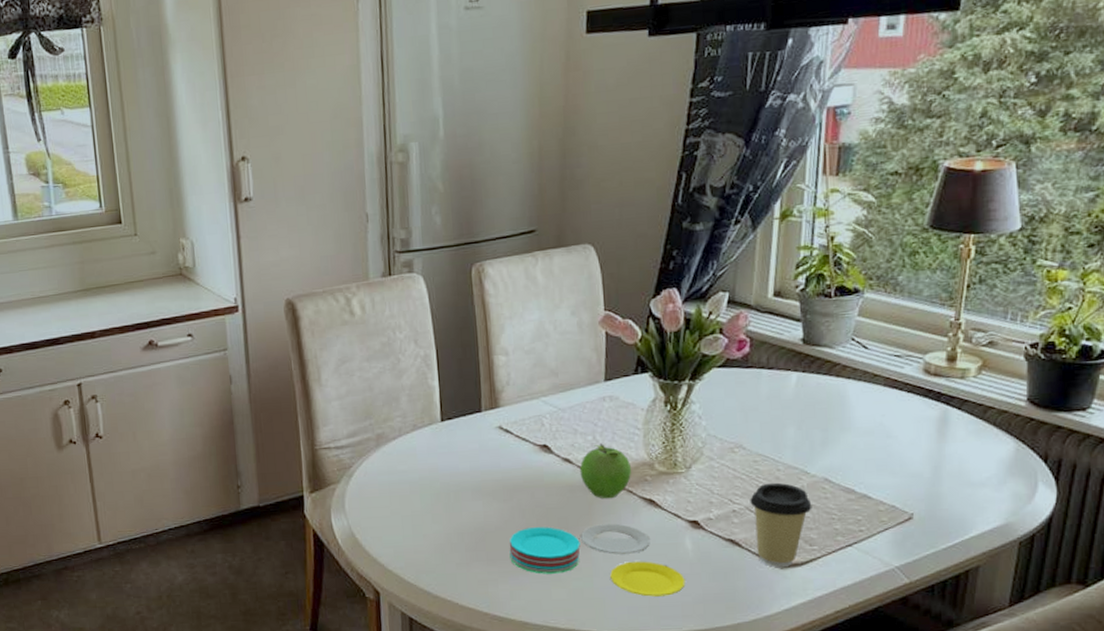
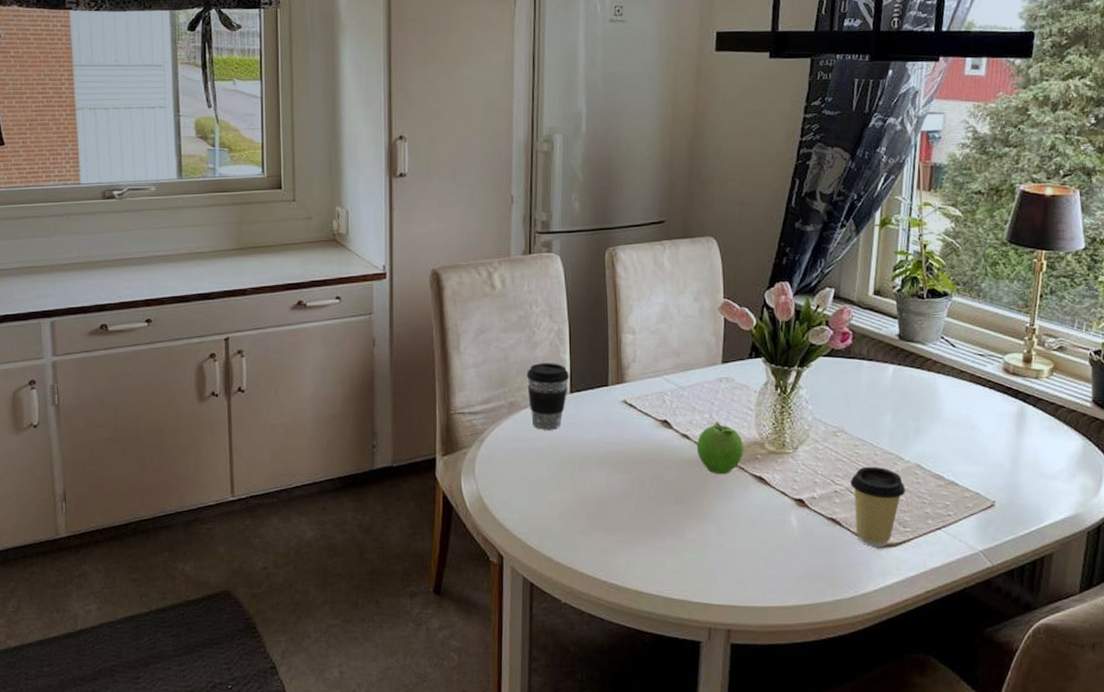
coffee cup: none [393,390,439,461] -> present [526,363,569,430]
plate: present [509,523,685,597] -> none [628,498,790,571]

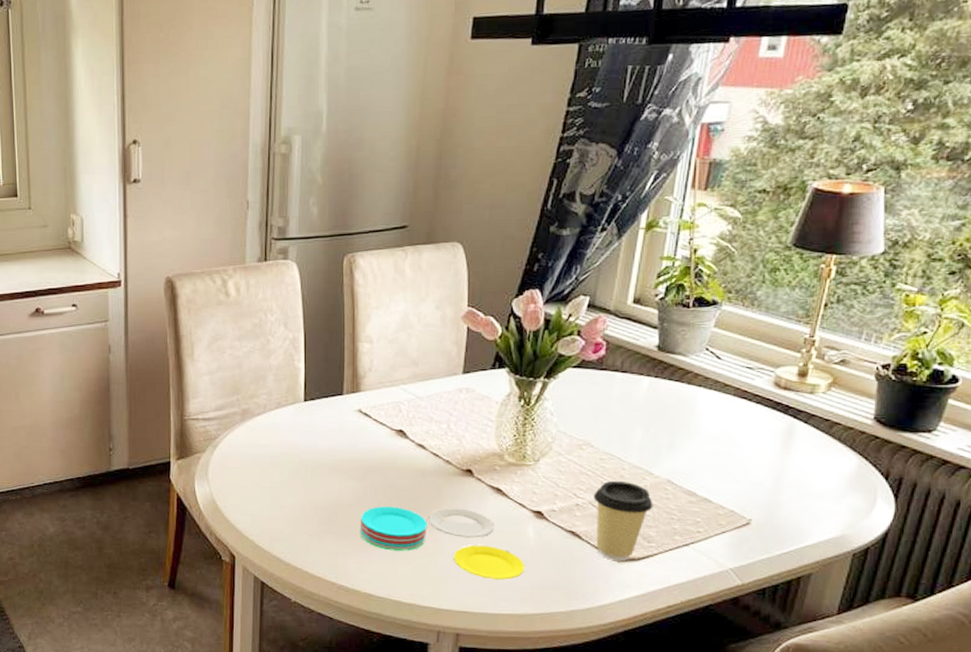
coffee cup: present [526,363,569,430] -> none [259,371,303,437]
plate: none [628,498,790,571] -> present [360,506,525,580]
fruit: present [696,422,744,475] -> none [432,432,482,485]

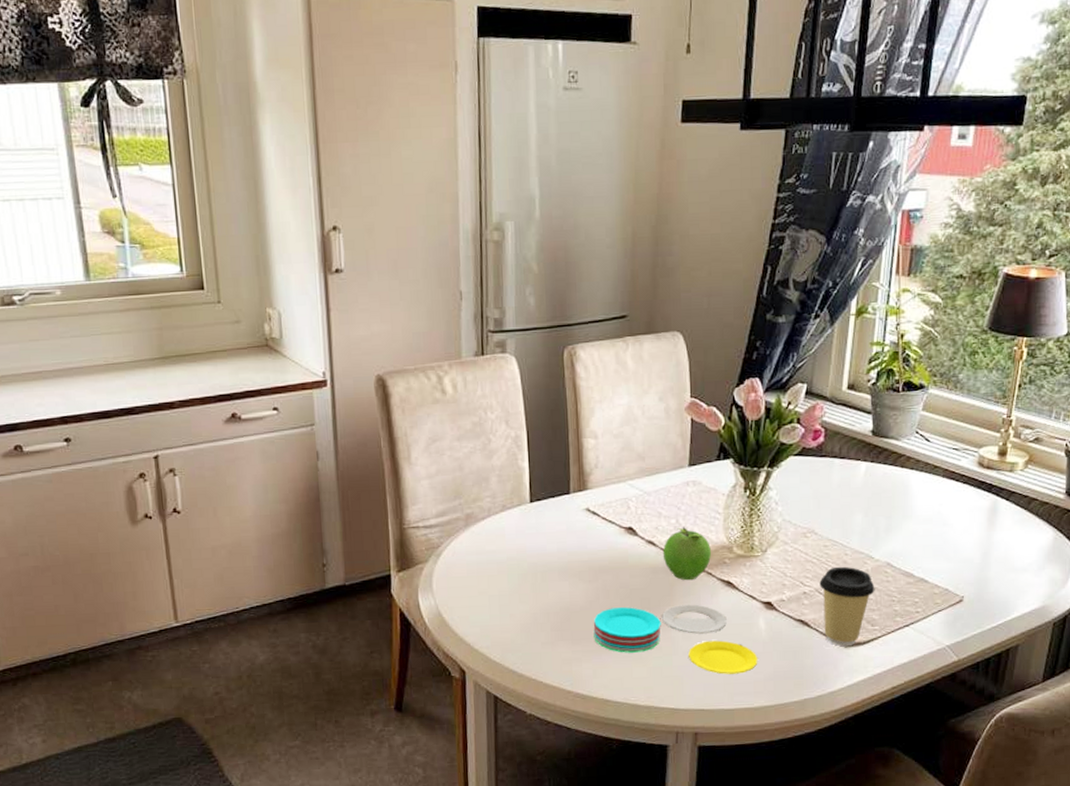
fruit: none [432,432,482,485] -> present [662,527,712,581]

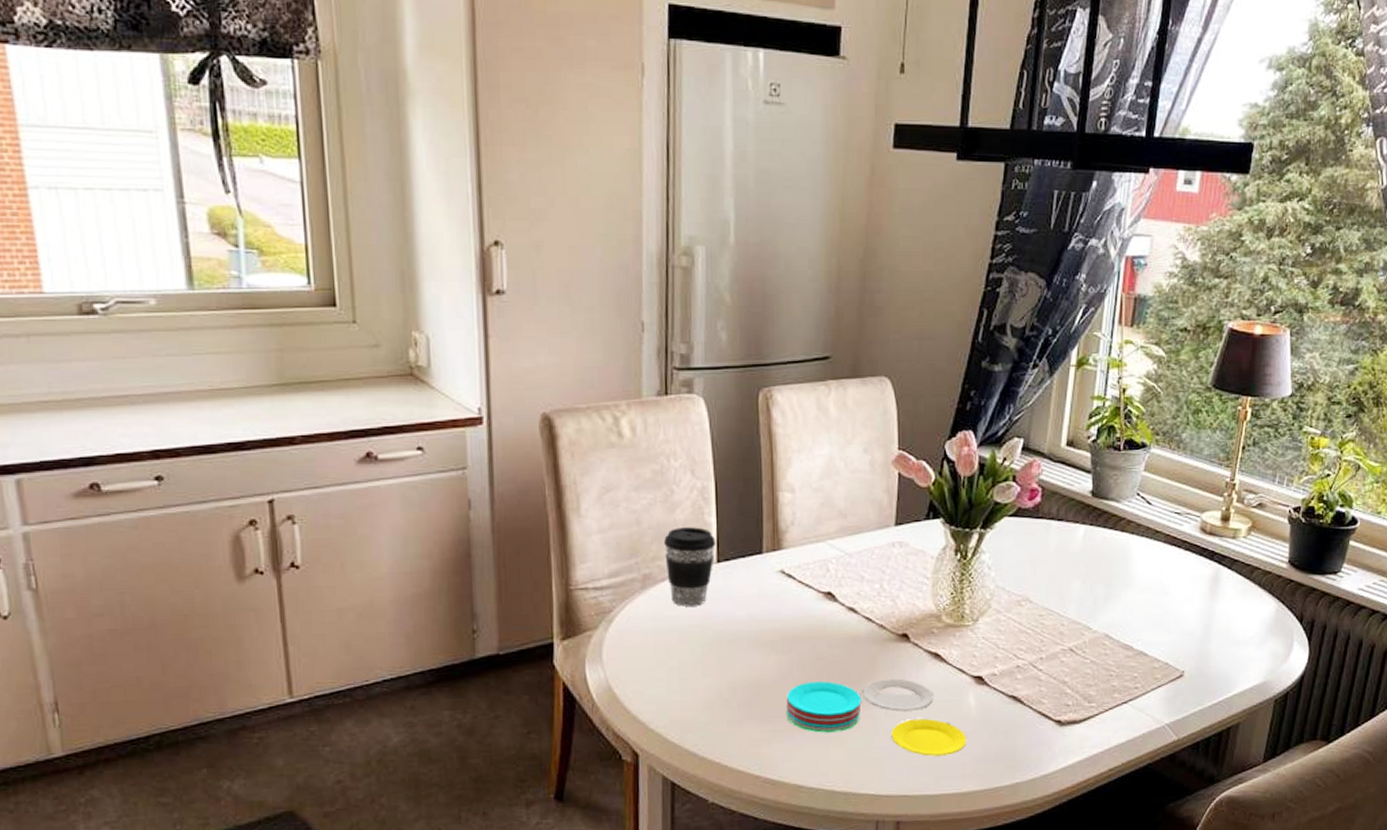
coffee cup: none [482,471,529,542] -> present [663,527,716,607]
fruit: present [662,527,712,581] -> none [864,593,919,652]
coffee cup: present [819,566,875,647] -> none [1034,637,1092,725]

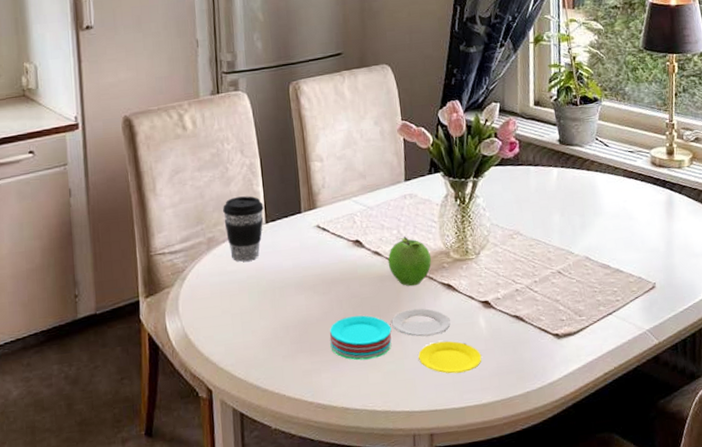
fruit: none [864,593,919,652] -> present [387,236,432,287]

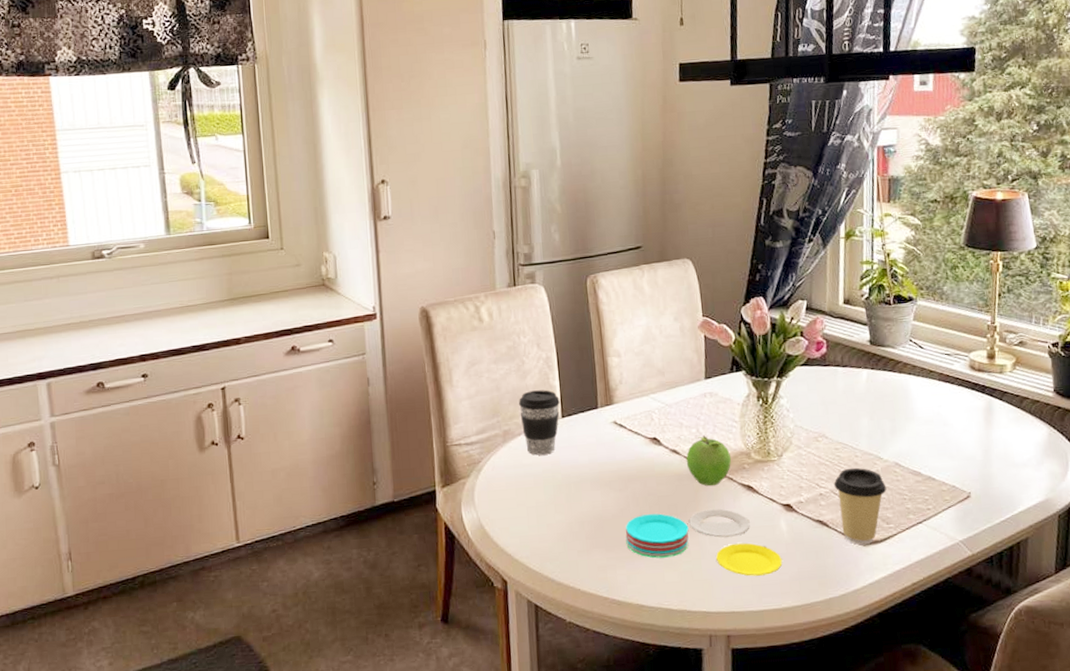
coffee cup: none [529,262,579,338] -> present [834,467,887,545]

